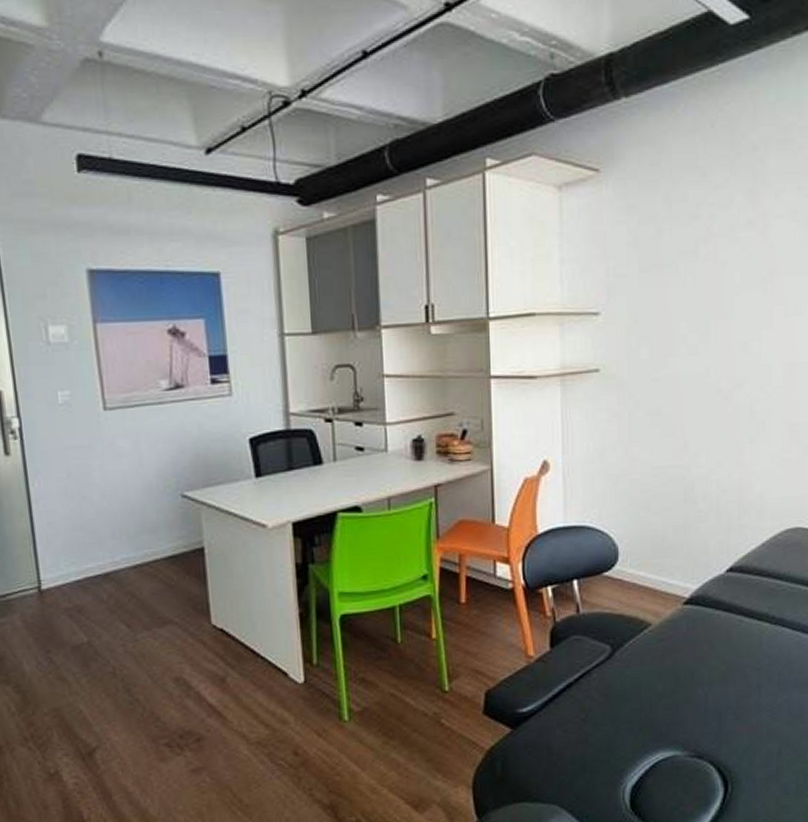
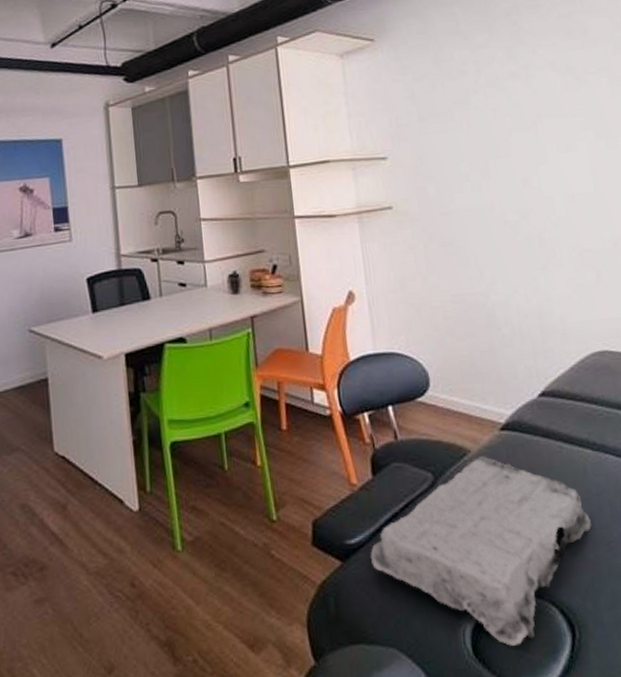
stone plaque: none [541,623,758,800] -> present [370,450,592,646]

